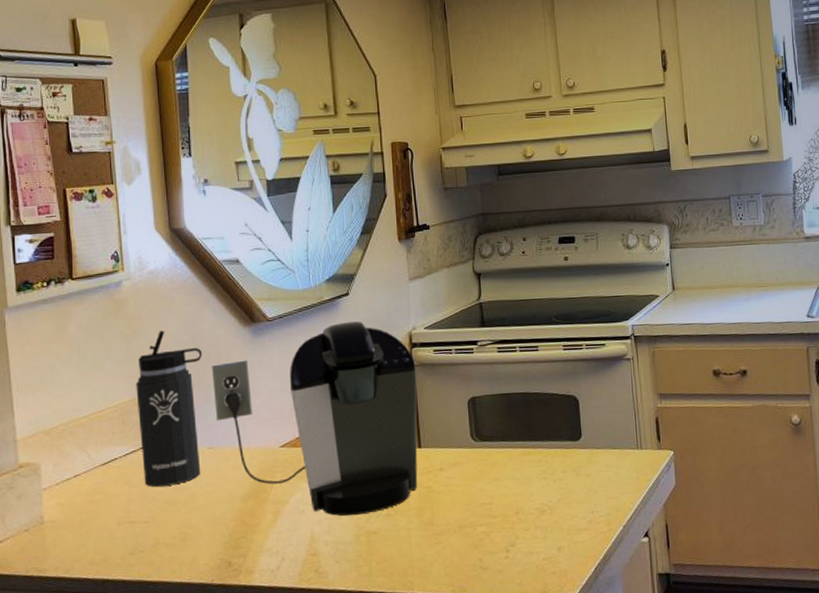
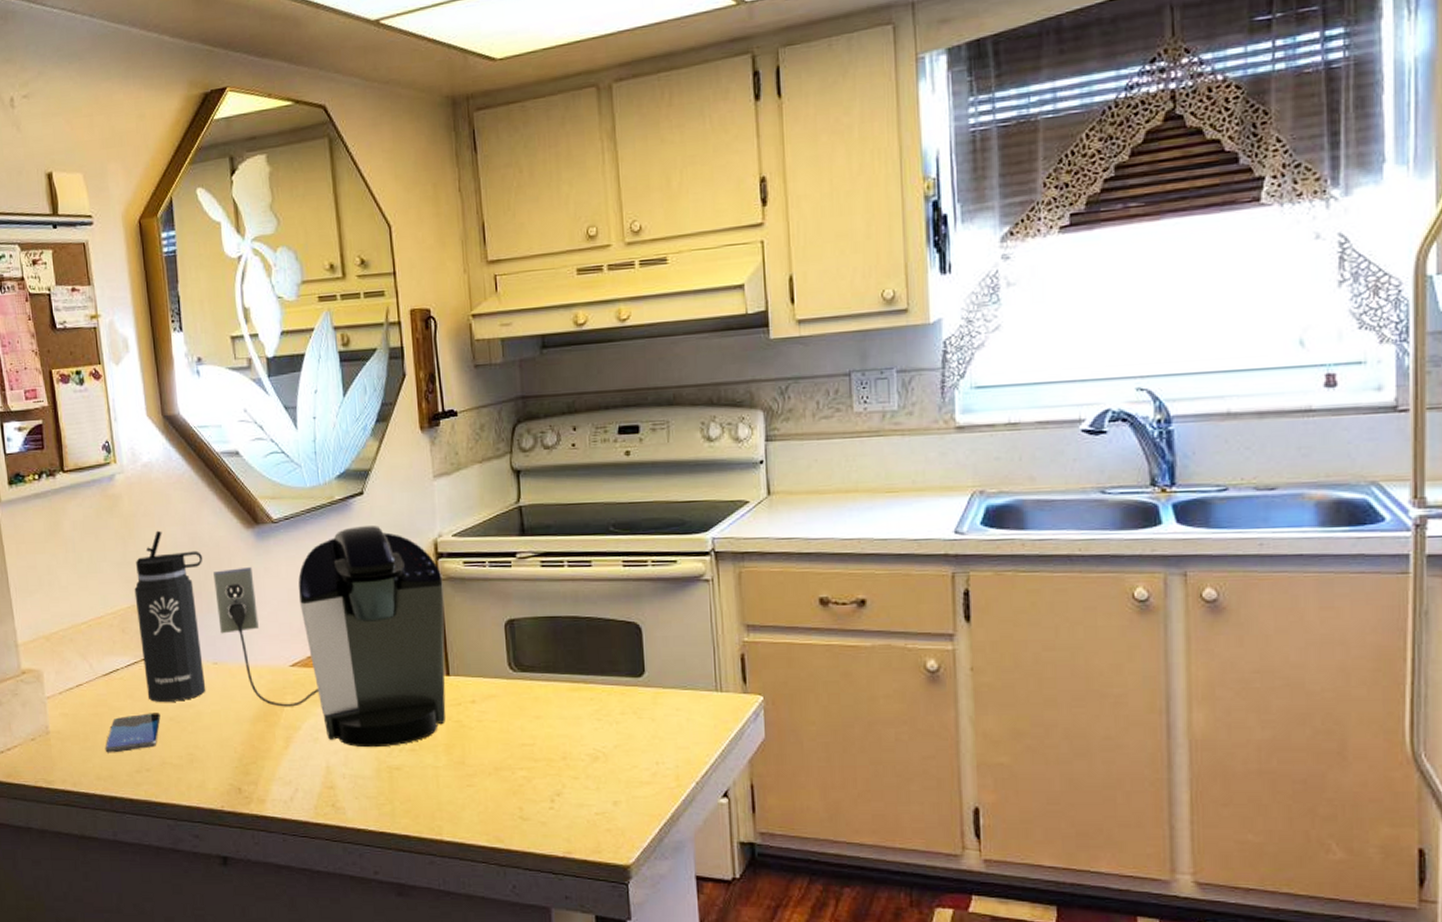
smartphone: none [99,497,156,538] -> present [105,713,161,753]

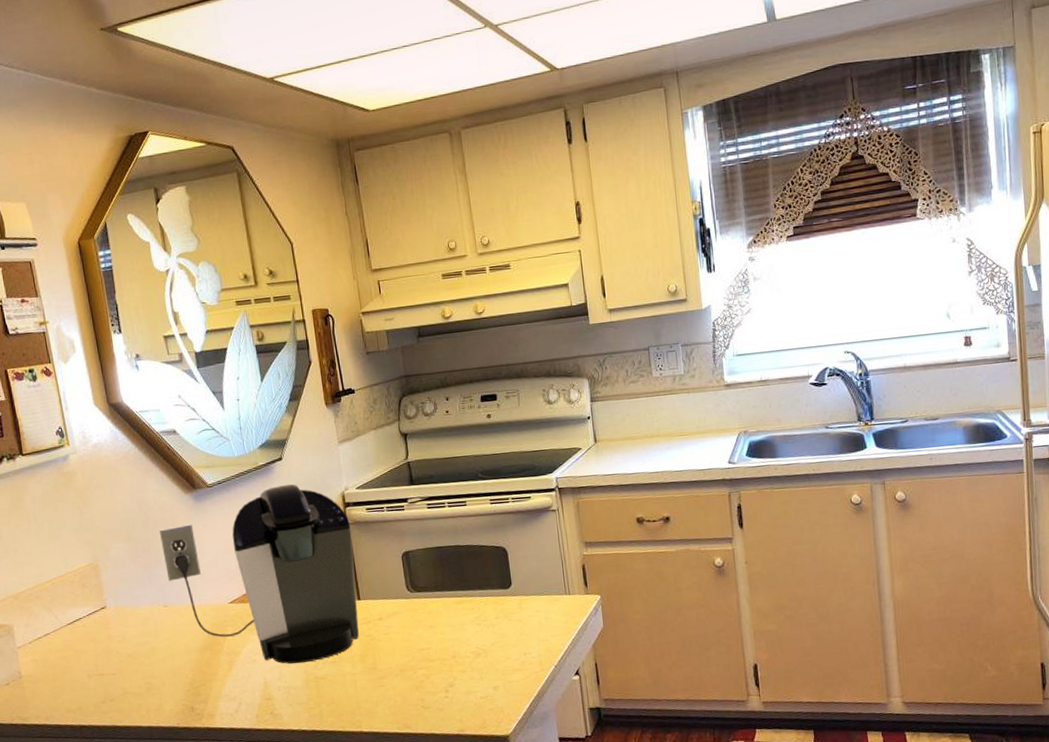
smartphone: present [105,713,161,753] -> none [72,651,121,690]
thermos bottle: present [134,530,206,702] -> none [91,499,159,643]

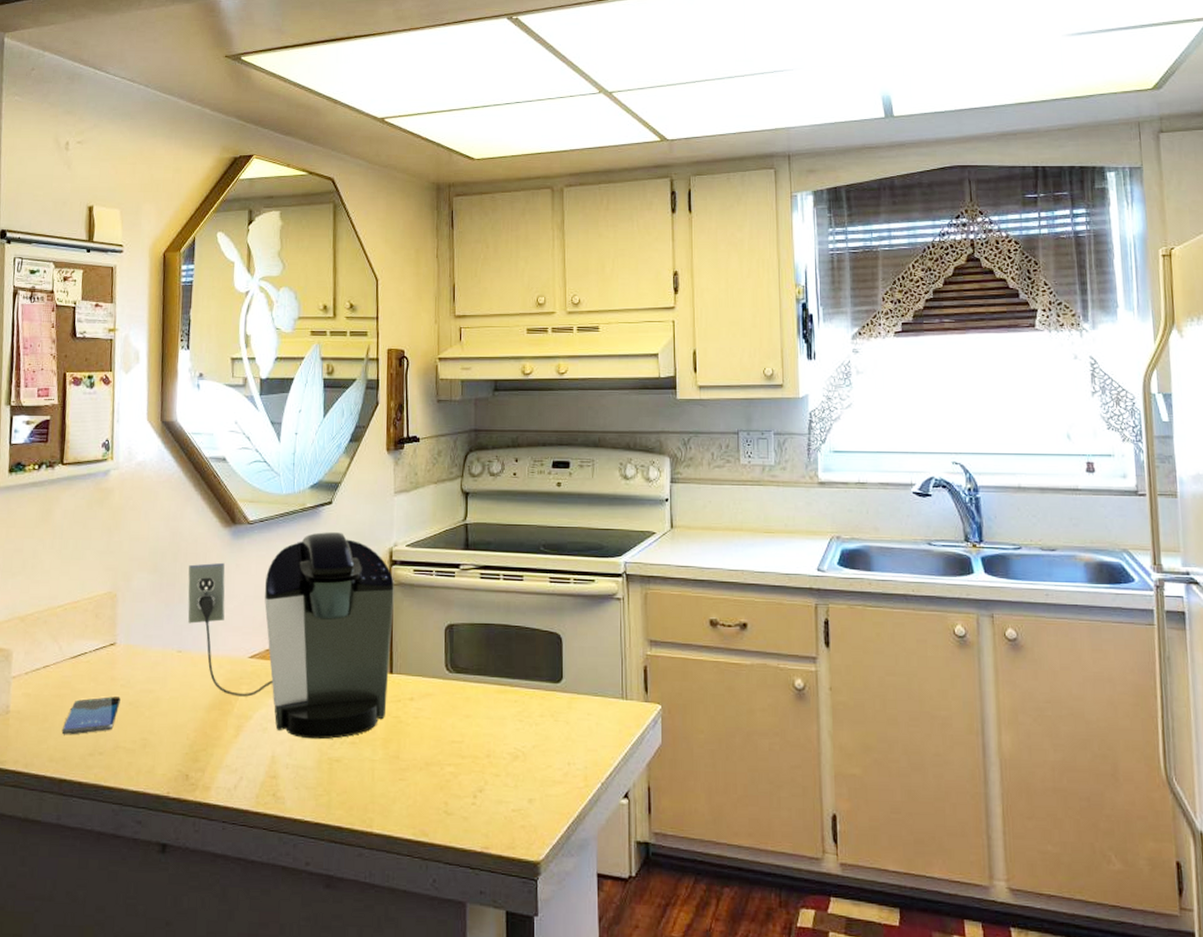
smartphone: none [72,651,121,690] -> present [61,696,121,735]

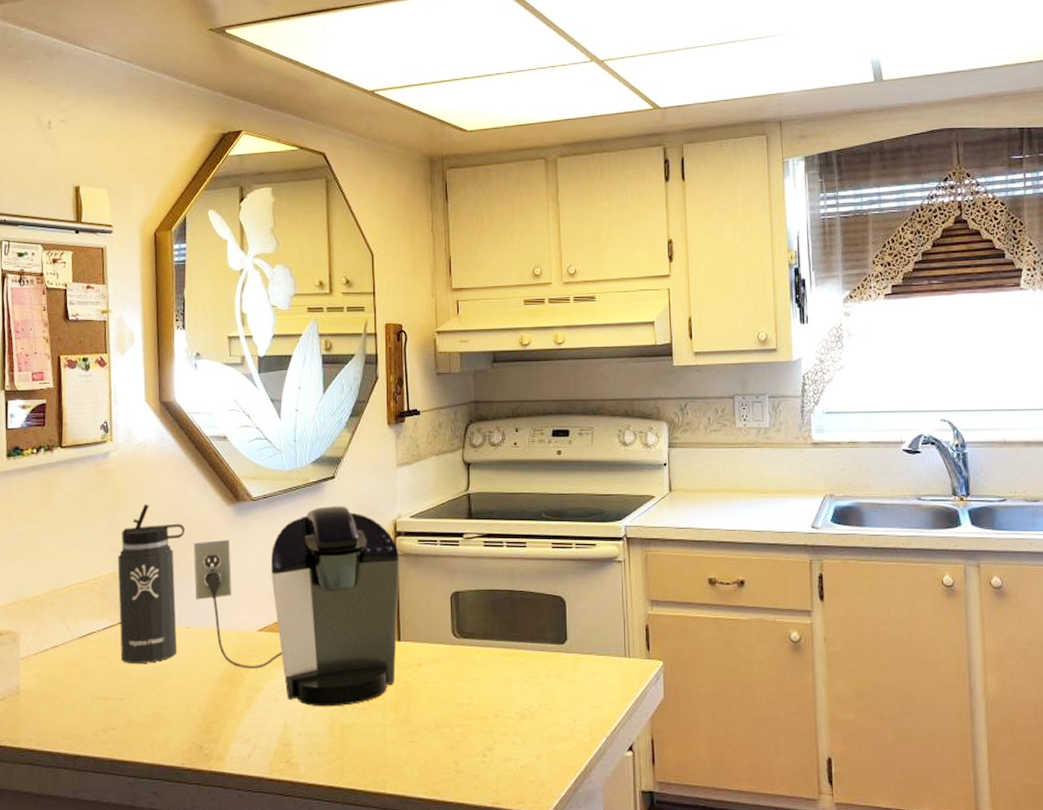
smartphone: present [61,696,121,735] -> none [73,674,131,713]
thermos bottle: none [111,523,181,687] -> present [117,503,186,663]

